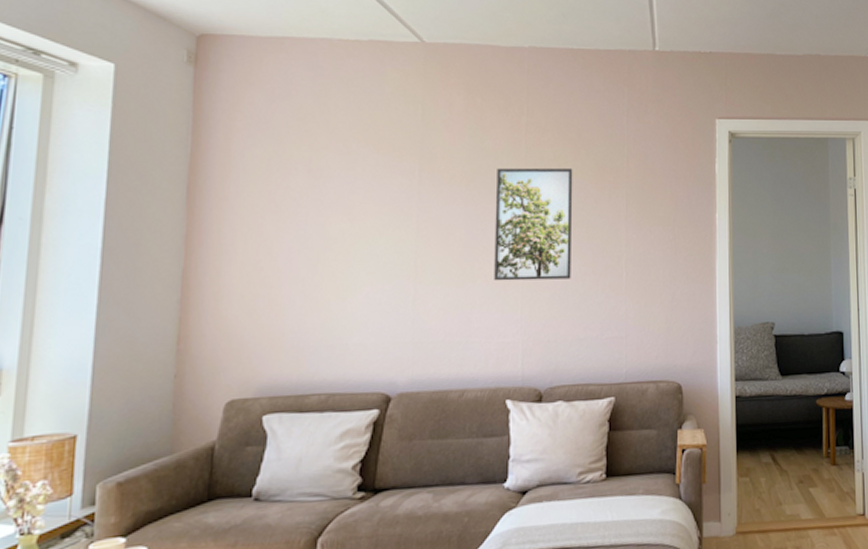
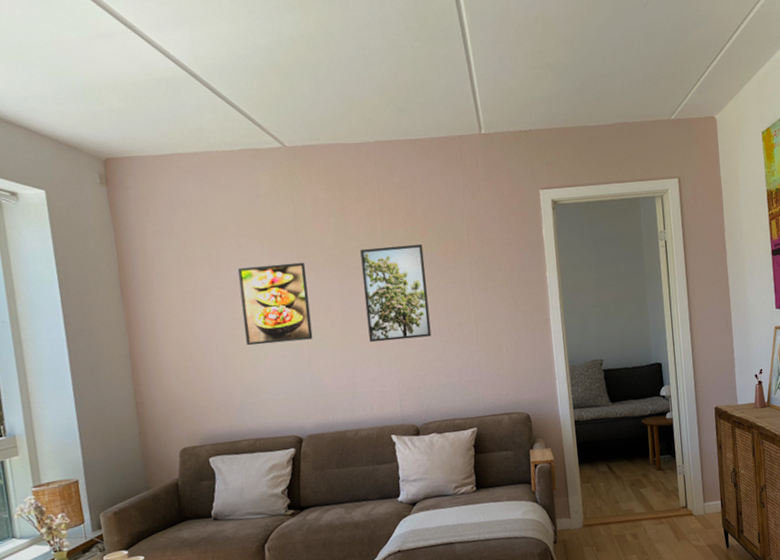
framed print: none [337,177,427,274] -> present [237,262,313,346]

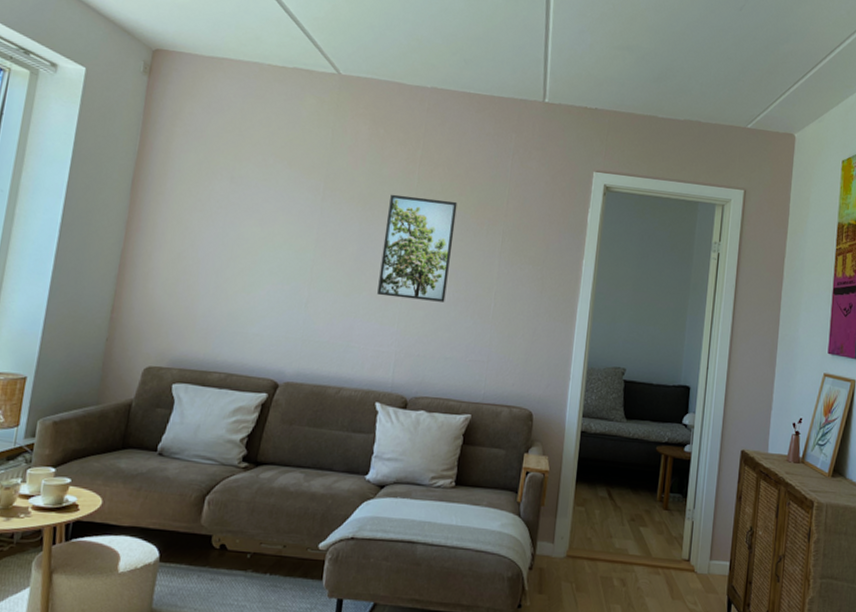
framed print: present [237,262,313,346] -> none [245,187,330,278]

